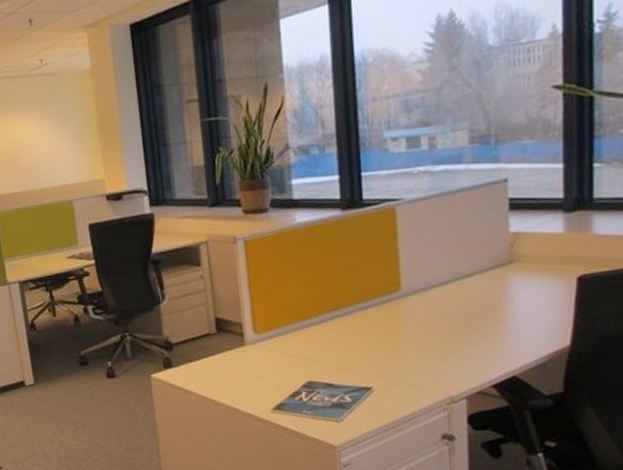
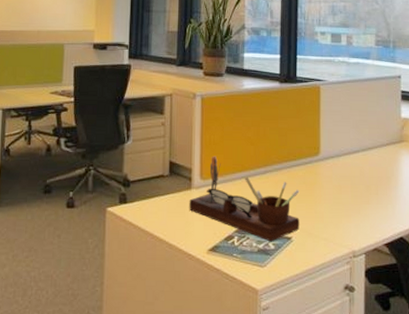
desk organizer: none [243,306,381,395] -> present [189,156,300,242]

